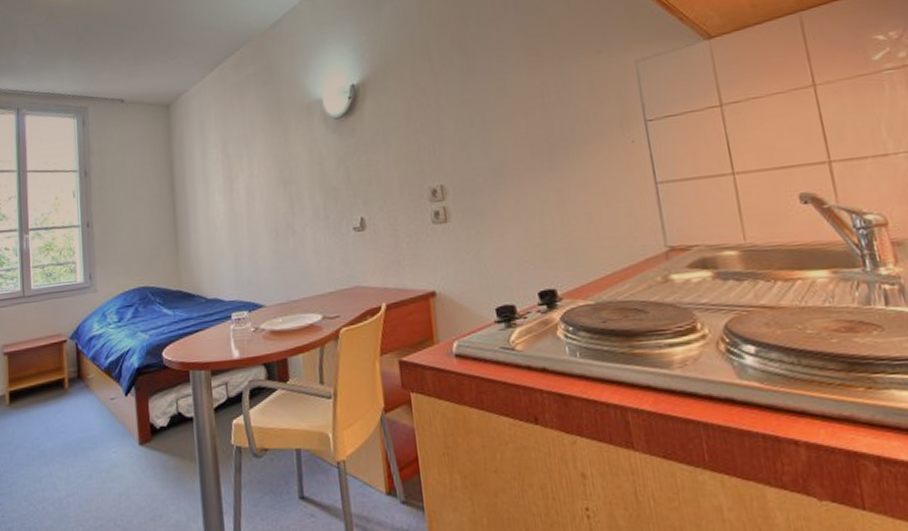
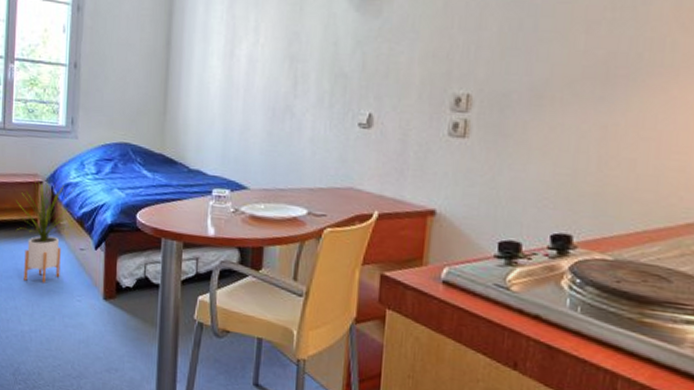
house plant: none [40,333,103,443] -> present [15,176,75,283]

